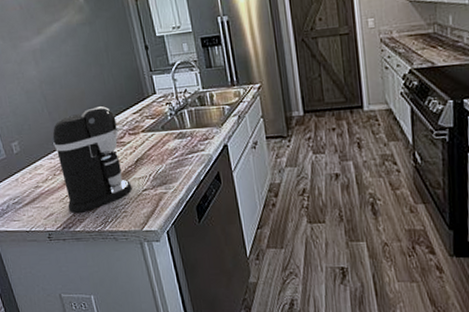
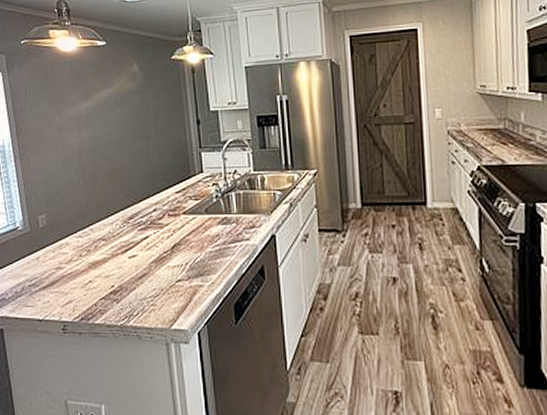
coffee maker: present [52,105,132,213] -> none [84,181,165,302]

